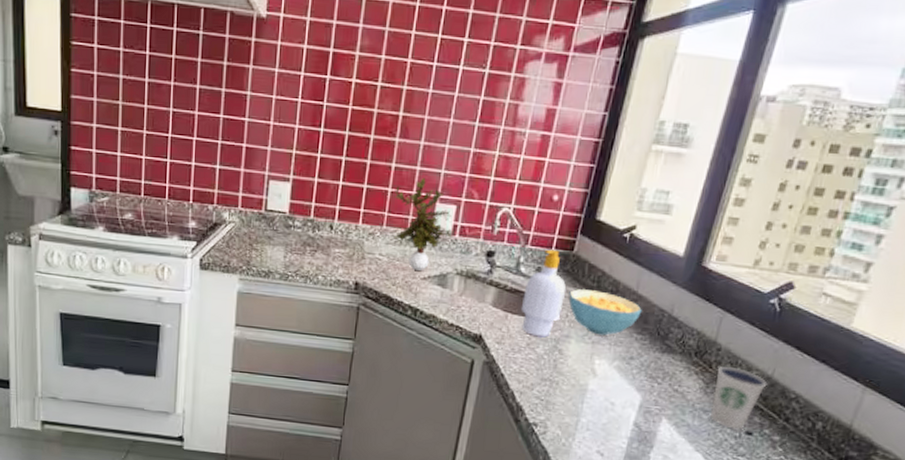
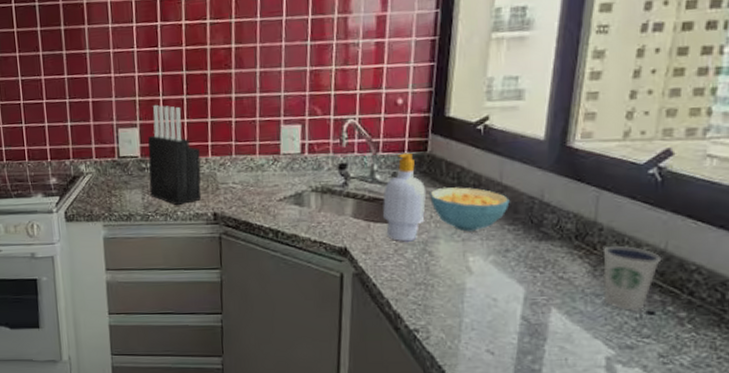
knife block: none [293,161,351,270] -> present [147,104,201,206]
potted plant: present [393,177,454,271] -> none [236,102,303,193]

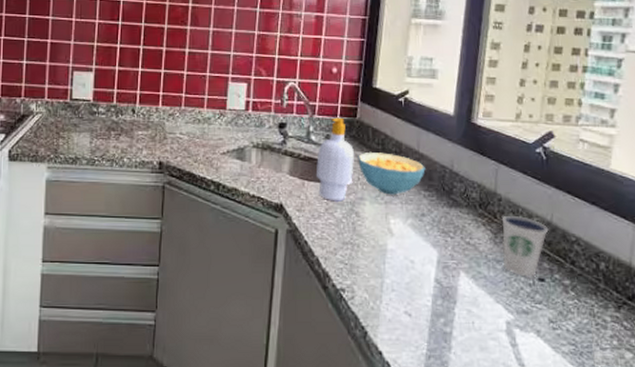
knife block: present [147,104,201,206] -> none [99,51,151,152]

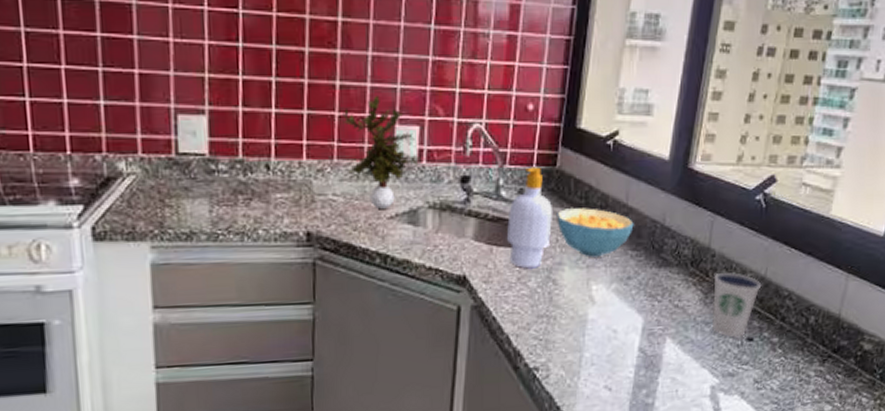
potted plant: none [188,59,247,146] -> present [341,95,420,209]

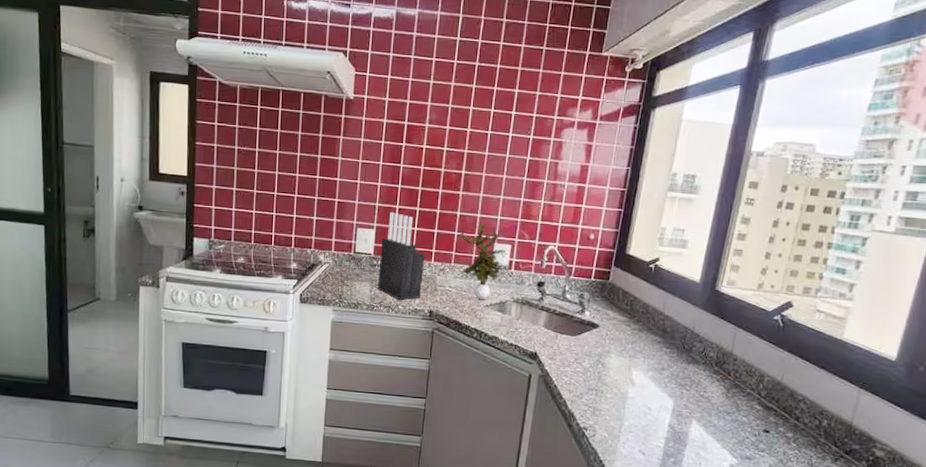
knife block: none [219,85,292,222] -> present [378,211,425,301]
soap bottle: present [506,167,554,269] -> none [568,279,605,353]
cereal bowl: present [557,208,634,257] -> none [607,312,669,350]
dixie cup: present [711,272,762,338] -> none [732,373,778,429]

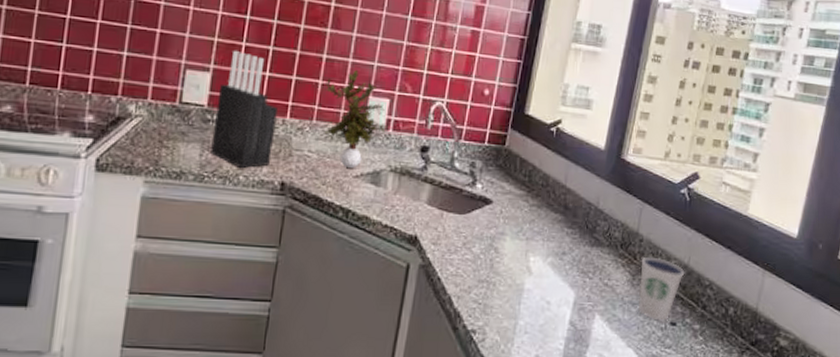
dixie cup: none [732,373,778,429] -> present [638,256,685,321]

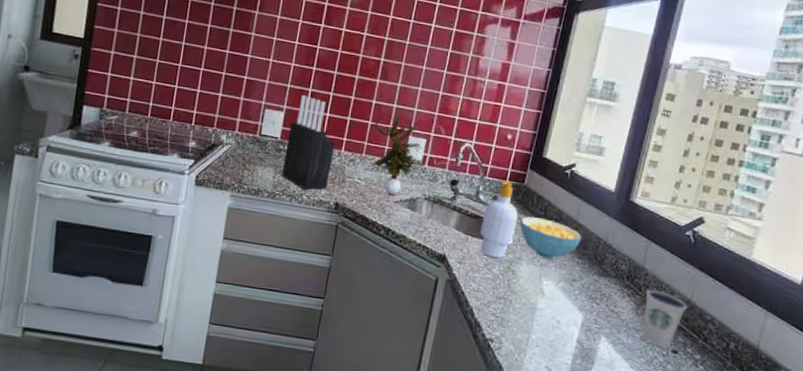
soap bottle: none [456,144,500,236] -> present [479,181,519,259]
cereal bowl: none [502,184,571,231] -> present [520,216,582,259]

